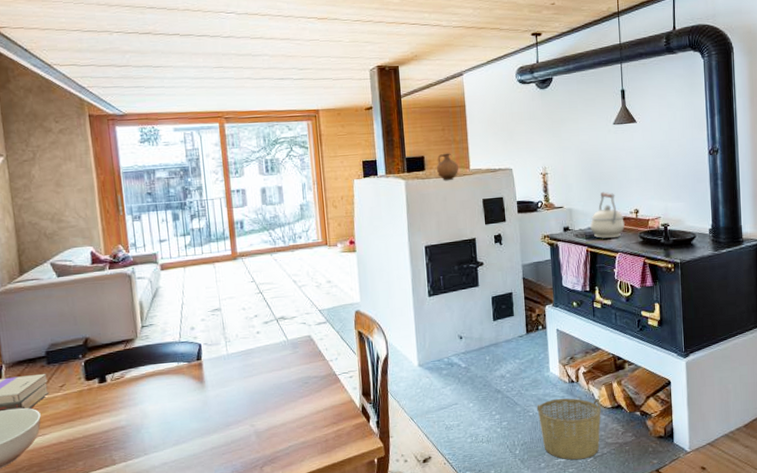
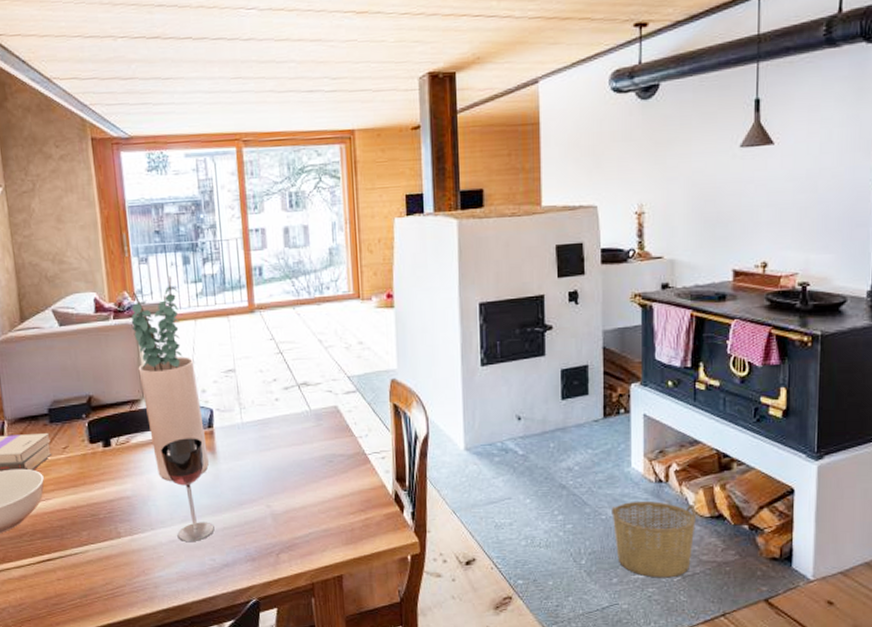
vase: none [125,230,198,410] -> present [131,276,209,481]
wineglass: none [153,370,204,464] -> present [161,438,215,542]
ceramic jug: present [436,153,459,182] -> none [498,185,528,222]
kettle: present [590,191,625,239] -> none [698,237,746,300]

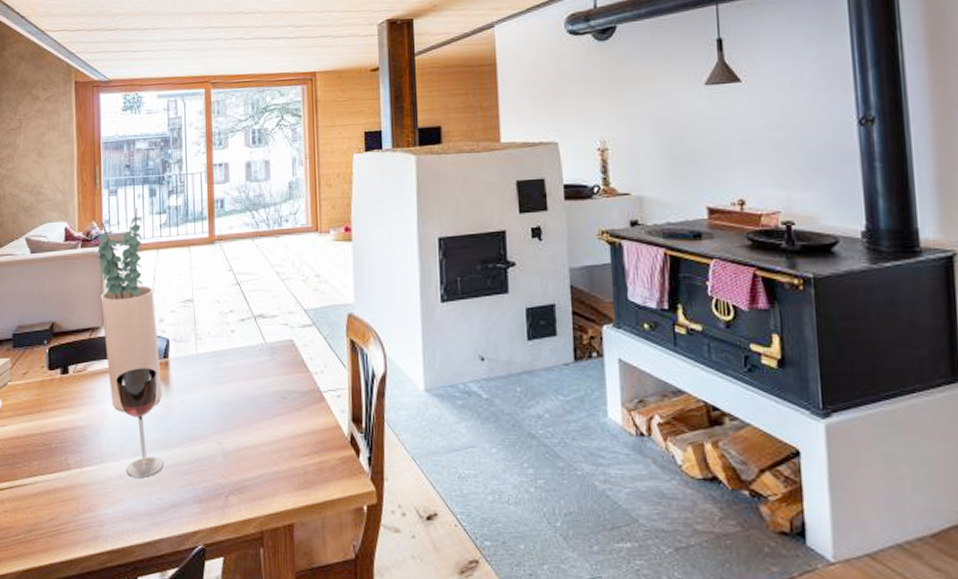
basket: present [612,500,697,578] -> none [588,456,687,549]

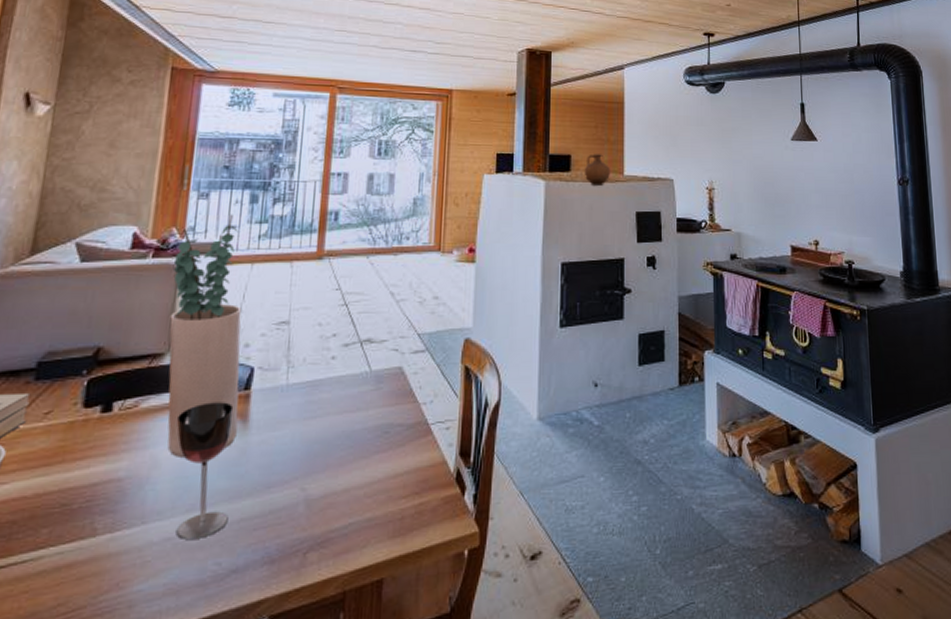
ceramic jug: none [456,122,486,158] -> present [584,154,611,187]

